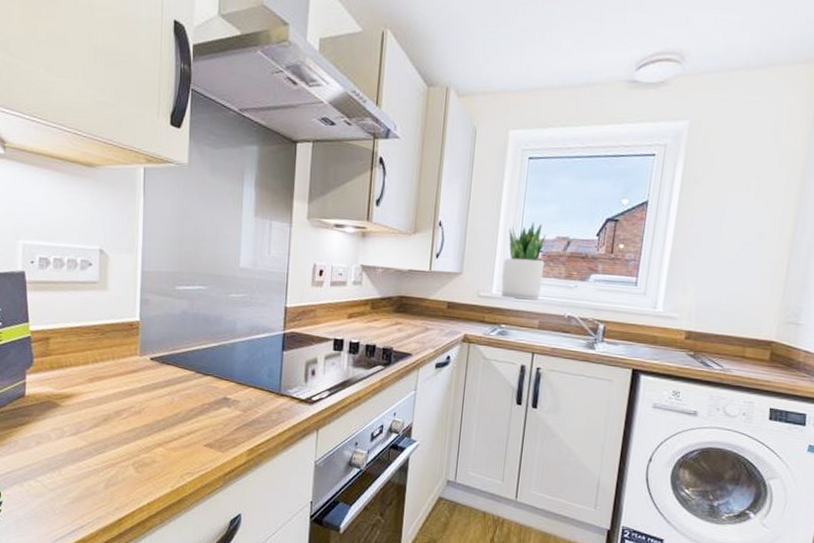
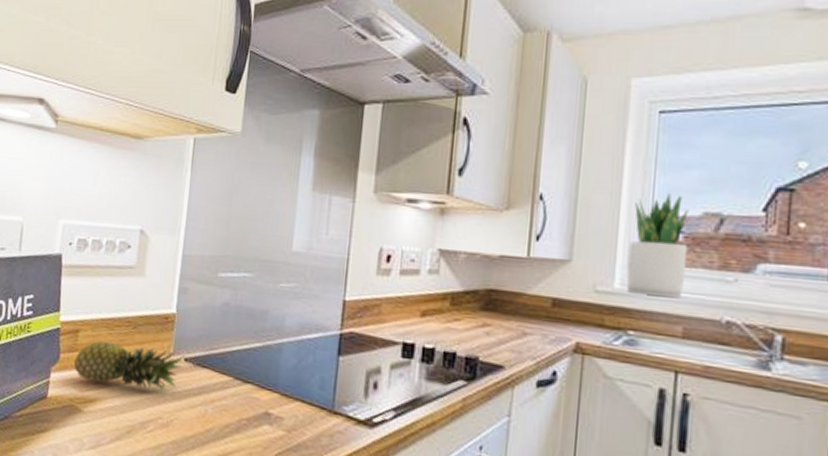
fruit: none [47,346,152,388] -> present [73,341,187,394]

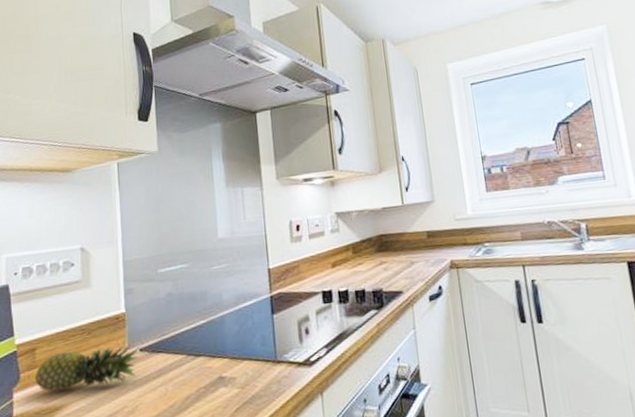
planter: present [626,194,690,299] -> none [469,140,515,217]

